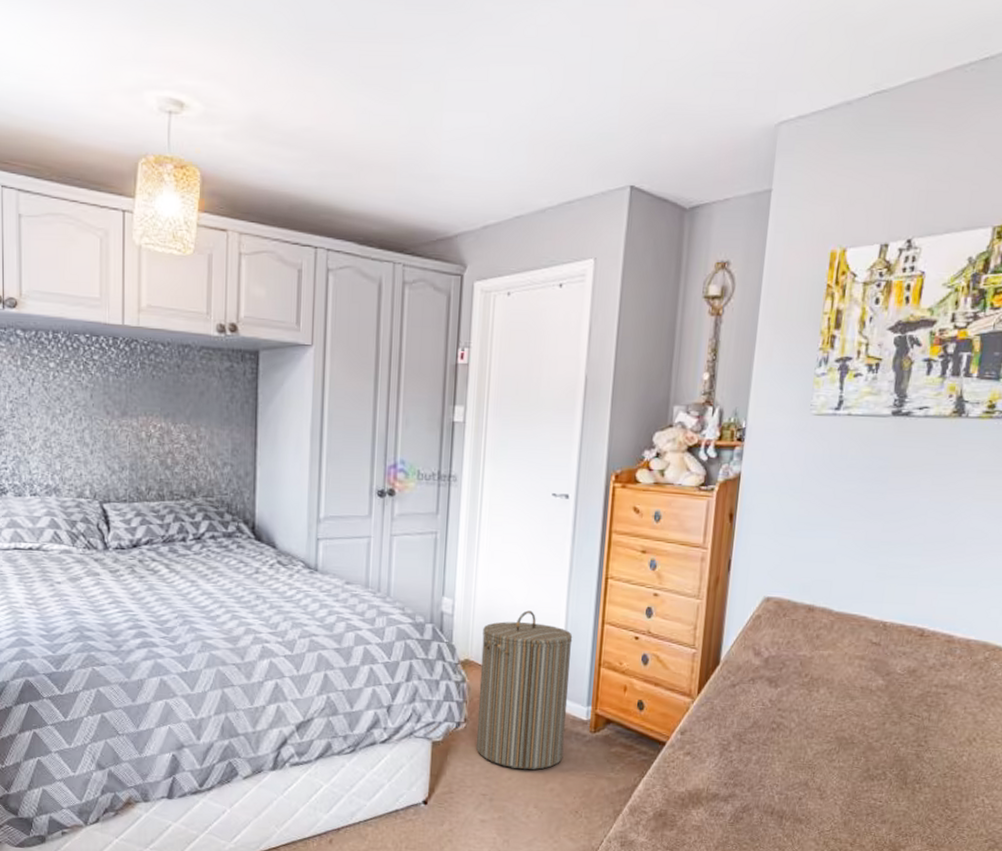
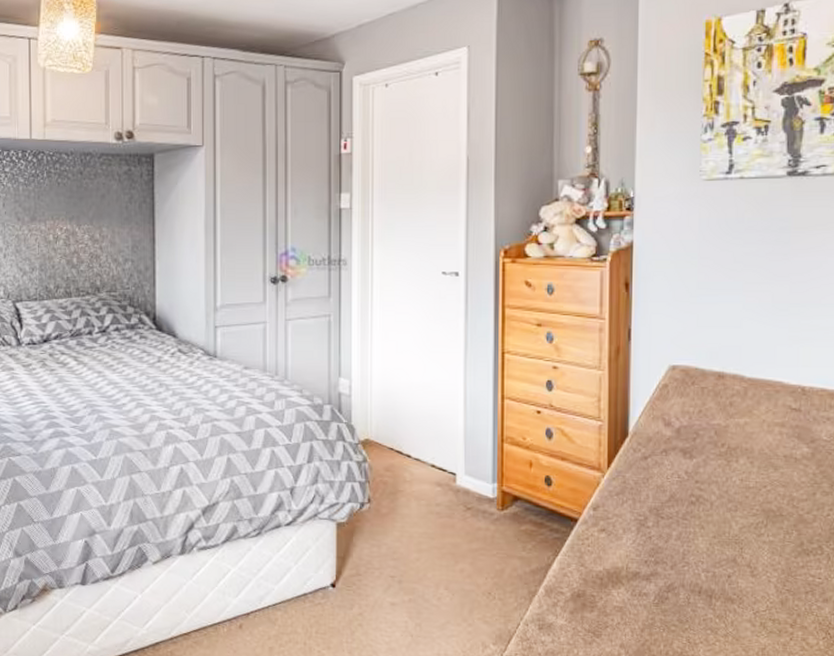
laundry hamper: present [476,610,573,770] -> none [381,388,473,550]

